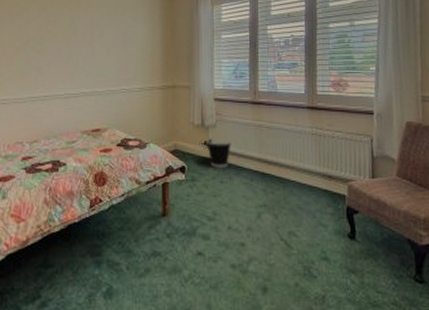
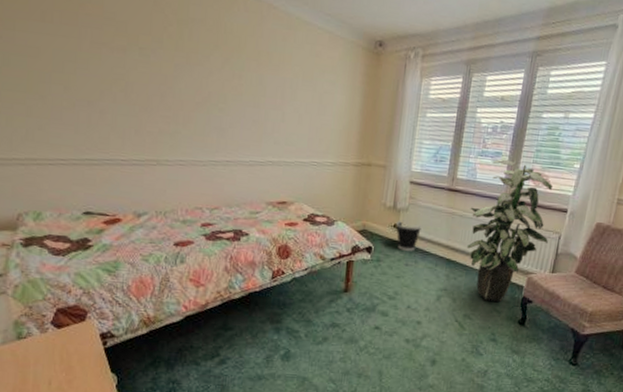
indoor plant: none [276,69,361,214] -> present [466,159,554,302]

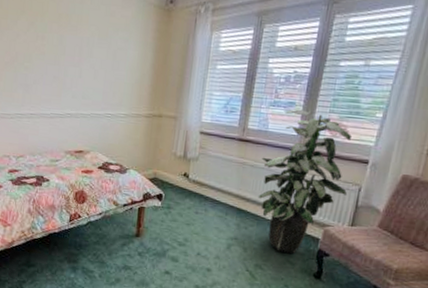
wastebasket: present [396,220,421,251] -> none [186,169,212,200]

